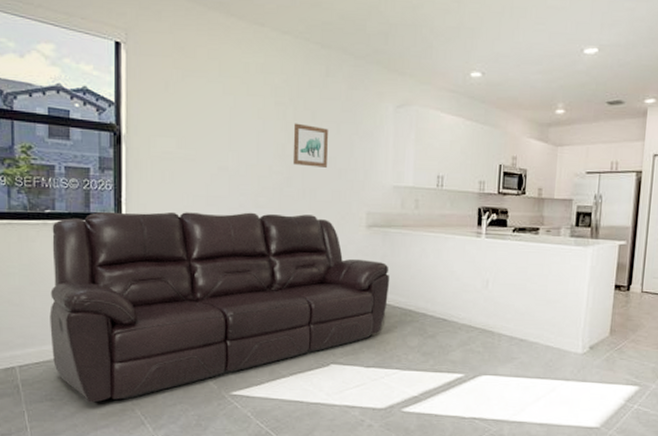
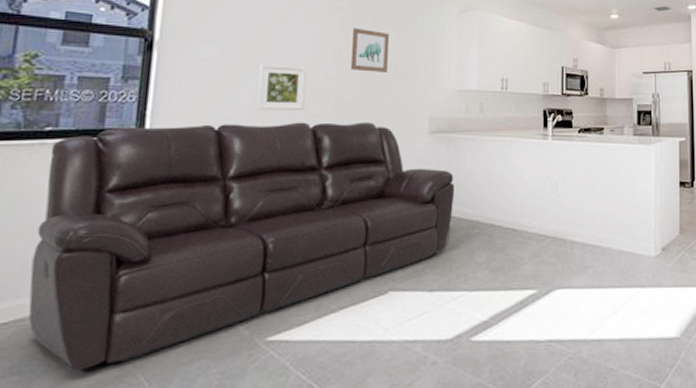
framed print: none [212,157,254,202] -> present [256,63,307,111]

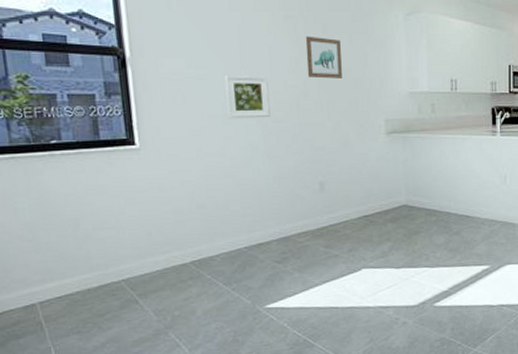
sofa: present [28,122,455,371] -> none [60,126,413,331]

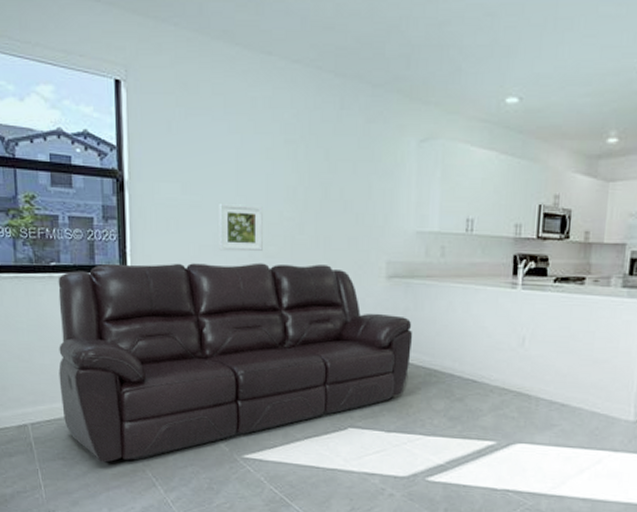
sofa: none [60,126,413,331] -> present [58,262,413,463]
wall art: present [305,36,342,79] -> none [305,163,343,212]

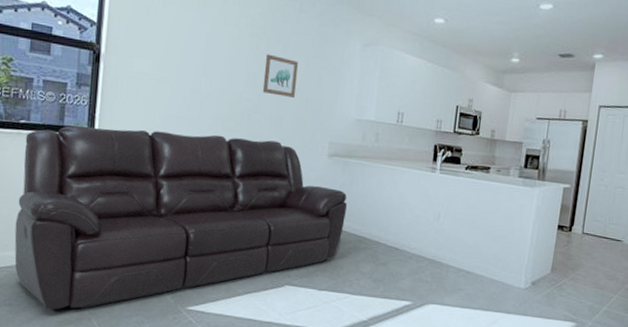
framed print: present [219,202,263,252] -> none [182,80,225,125]
wall art: none [305,163,343,212] -> present [262,54,298,98]

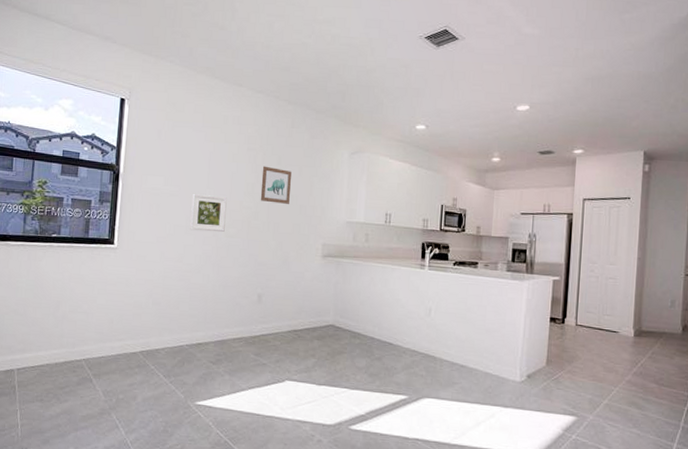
sofa: present [14,125,348,310] -> none [46,237,342,405]
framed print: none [182,80,225,125] -> present [190,193,227,232]

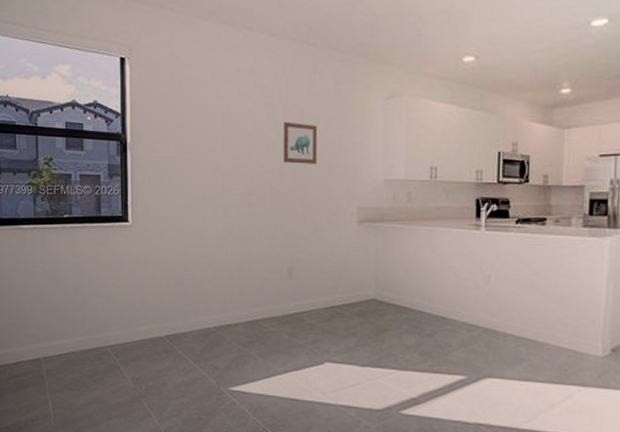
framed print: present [190,193,227,232] -> none [207,159,246,202]

